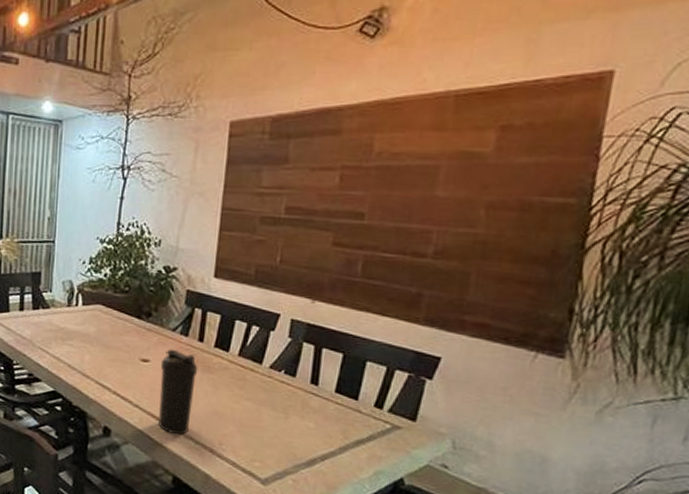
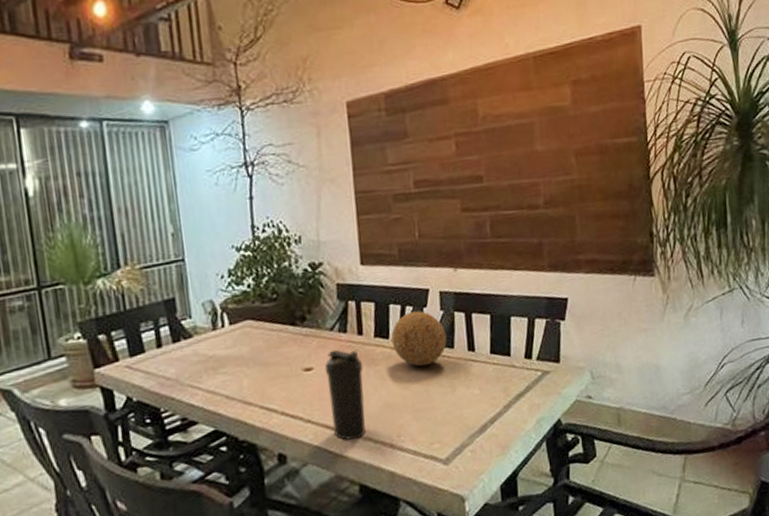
decorative ball: none [231,332,290,387] -> present [391,311,447,367]

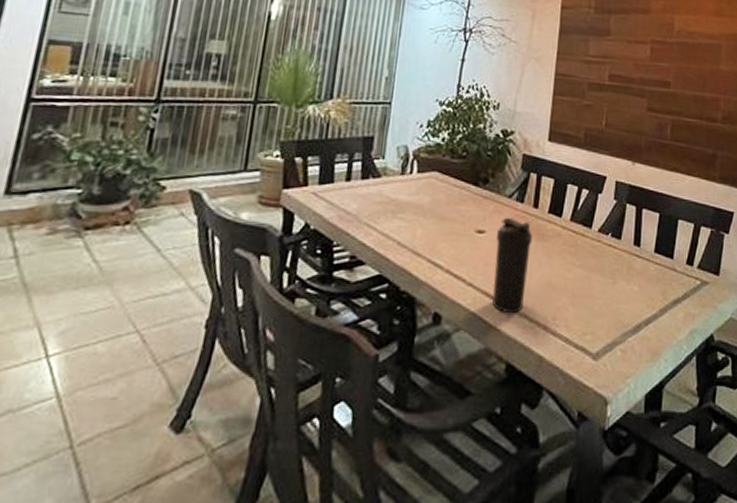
decorative ball: present [391,311,447,367] -> none [563,195,616,252]

